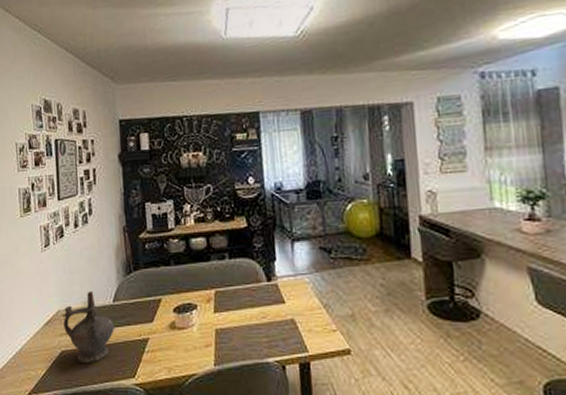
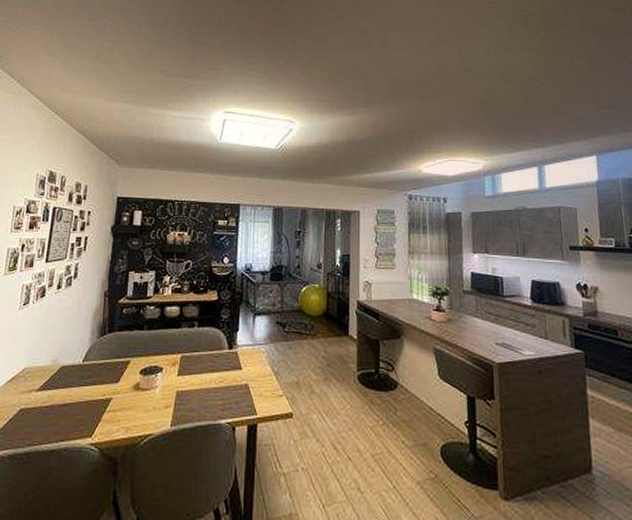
ceremonial vessel: present [62,291,115,364] -> none [27,350,81,423]

